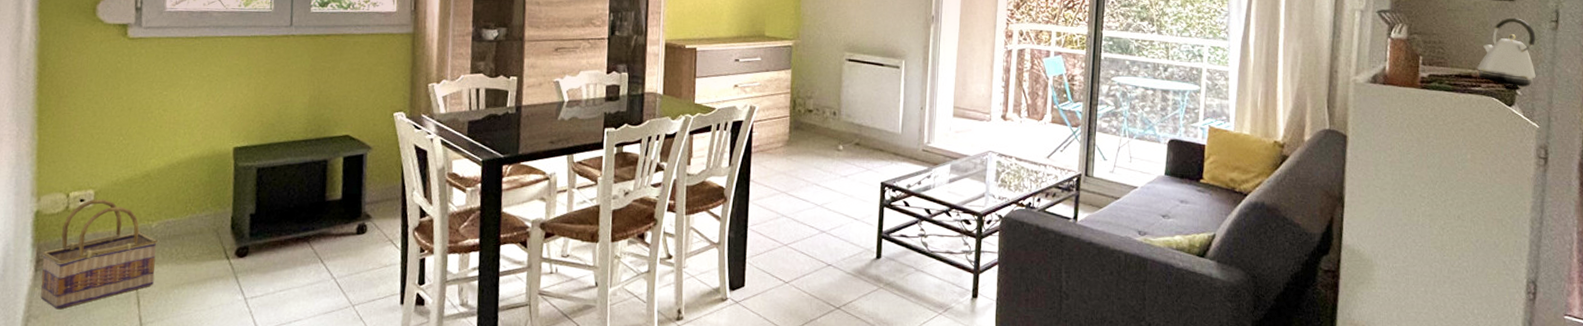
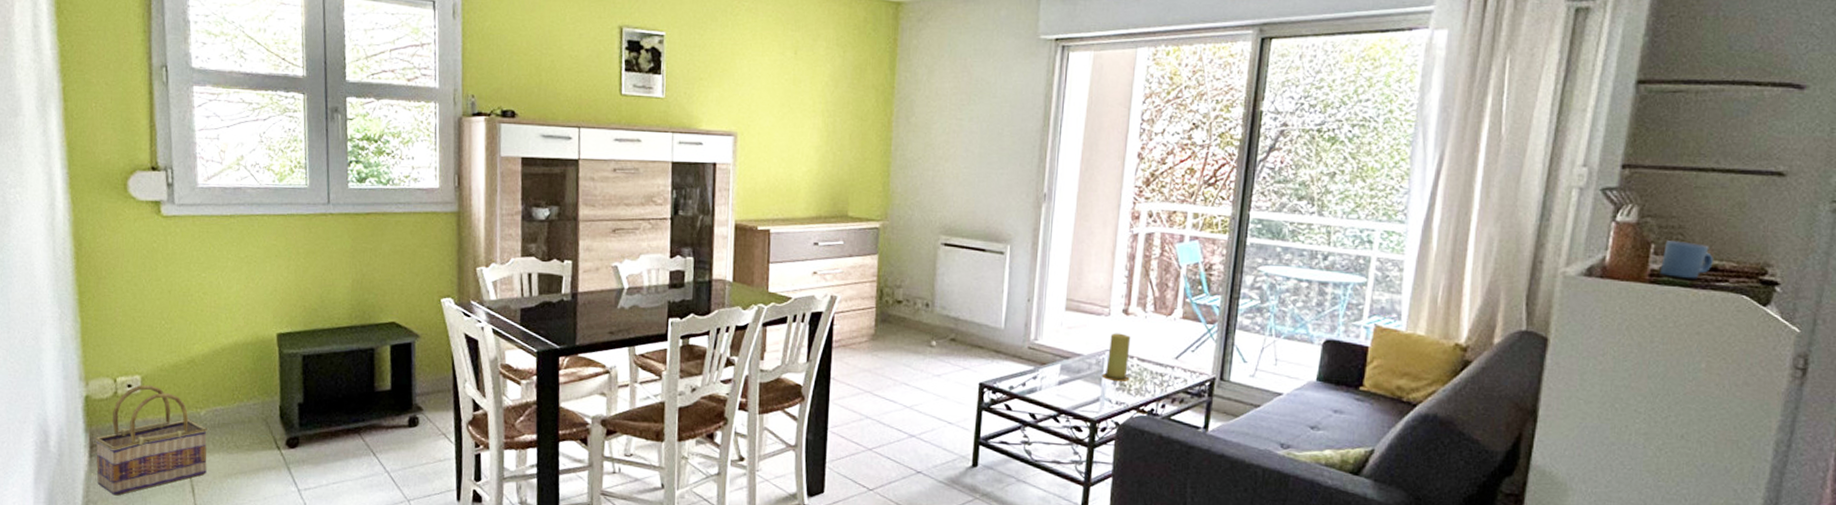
candle: none [986,136,1009,178] -> present [1102,333,1131,381]
mug: none [1428,53,1468,87] -> present [1659,241,1713,282]
kettle: present [1476,17,1536,88] -> none [1725,197,1809,284]

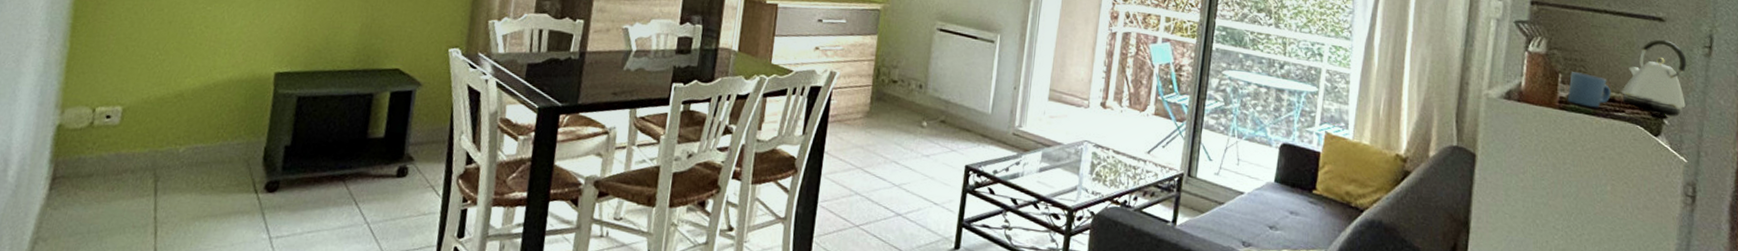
basket: present [94,384,207,496] -> none [51,116,184,234]
candle: present [1102,333,1131,381] -> none [1080,124,1107,172]
kettle: none [1725,197,1809,284] -> present [1621,39,1687,117]

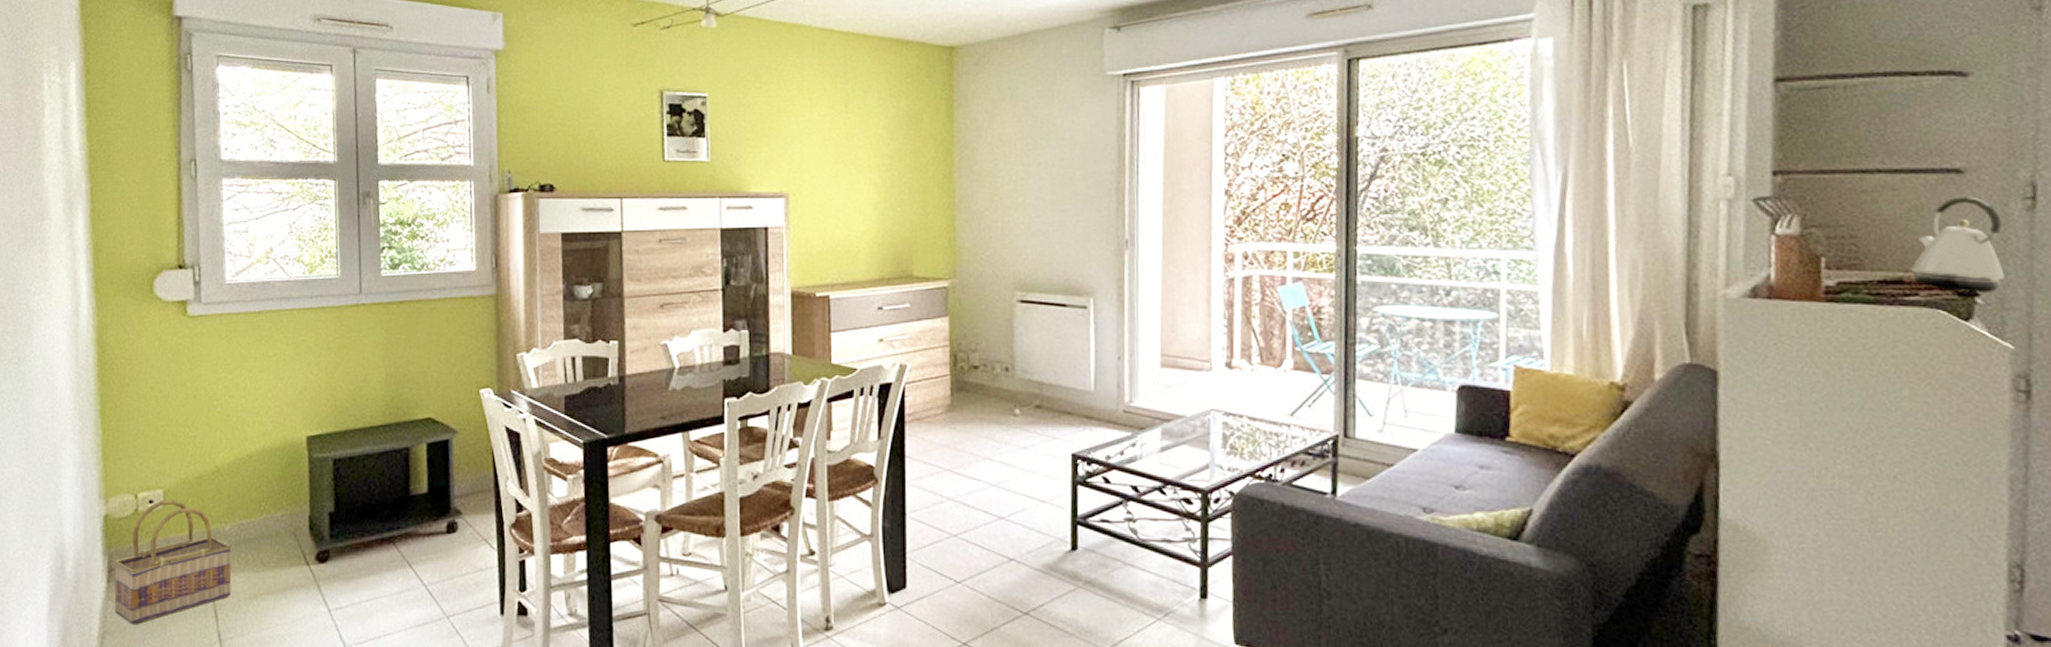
basket: none [51,116,184,234] -> present [113,499,232,625]
mug: present [1567,72,1611,111] -> none [1835,252,1897,298]

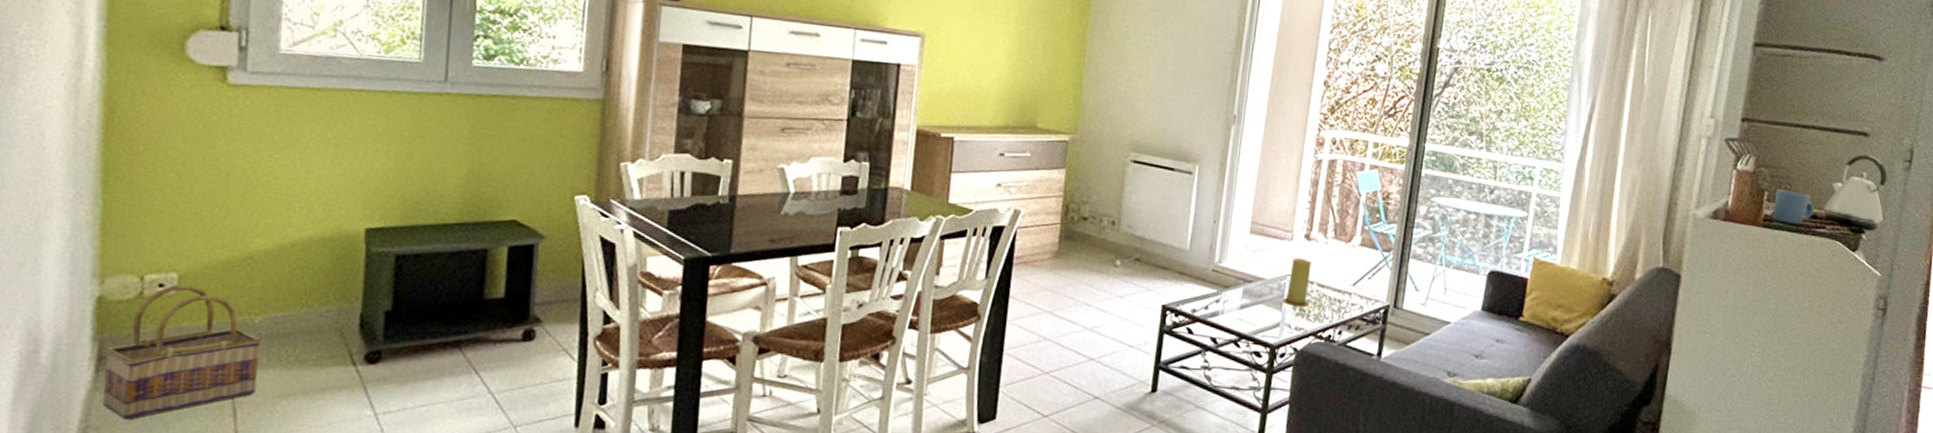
candle: none [1209,390,1240,444] -> present [1282,258,1312,307]
mug: none [1835,252,1897,298] -> present [1771,189,1814,228]

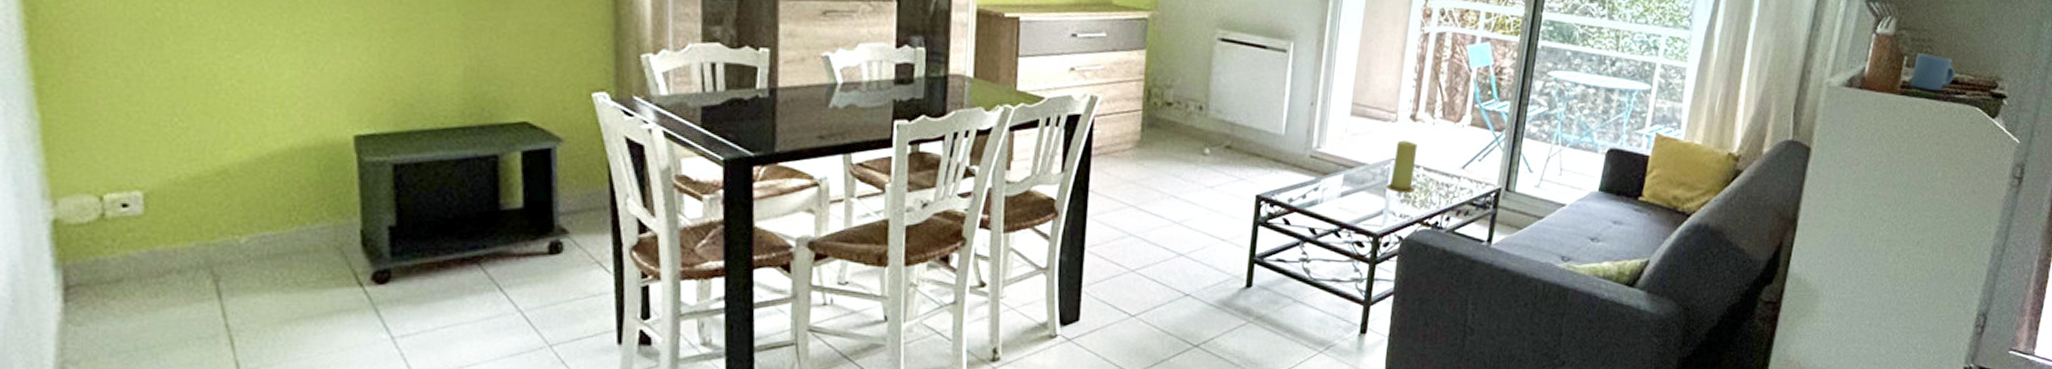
basket: present [102,284,262,420] -> none [70,203,252,353]
kettle: present [1823,154,1887,232] -> none [1964,13,2035,97]

